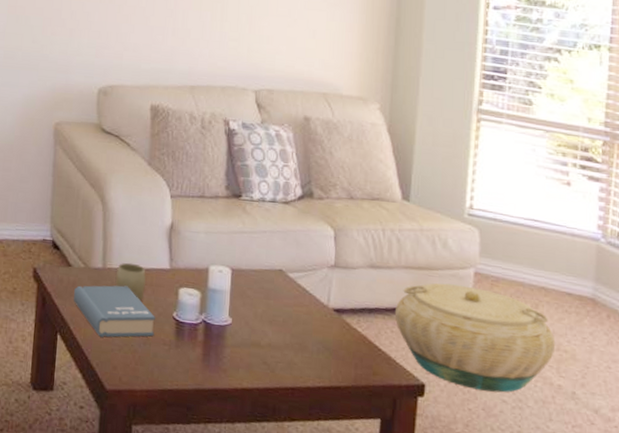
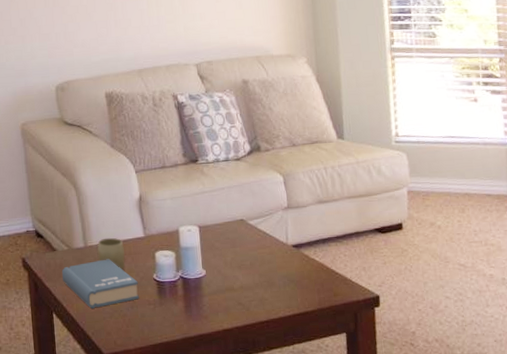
basket: present [394,283,556,393] -> none [345,204,484,292]

